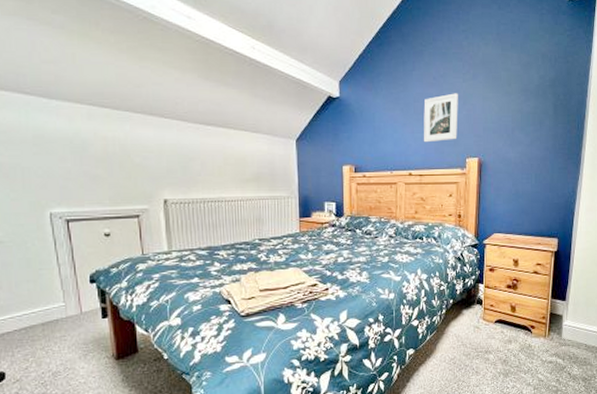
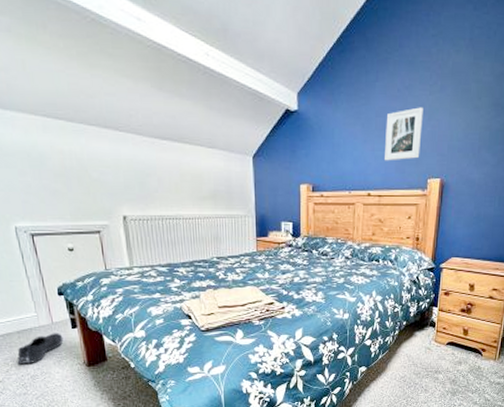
shoe: none [38,323,92,361] -> present [17,333,64,365]

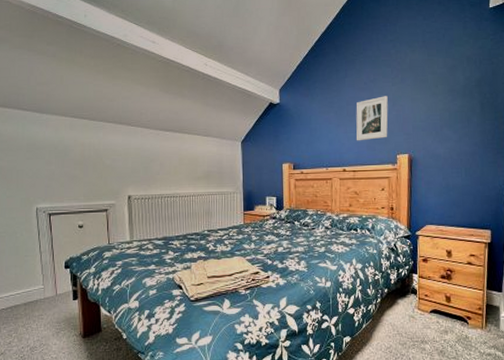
shoe: present [17,333,64,365] -> none [20,304,64,336]

